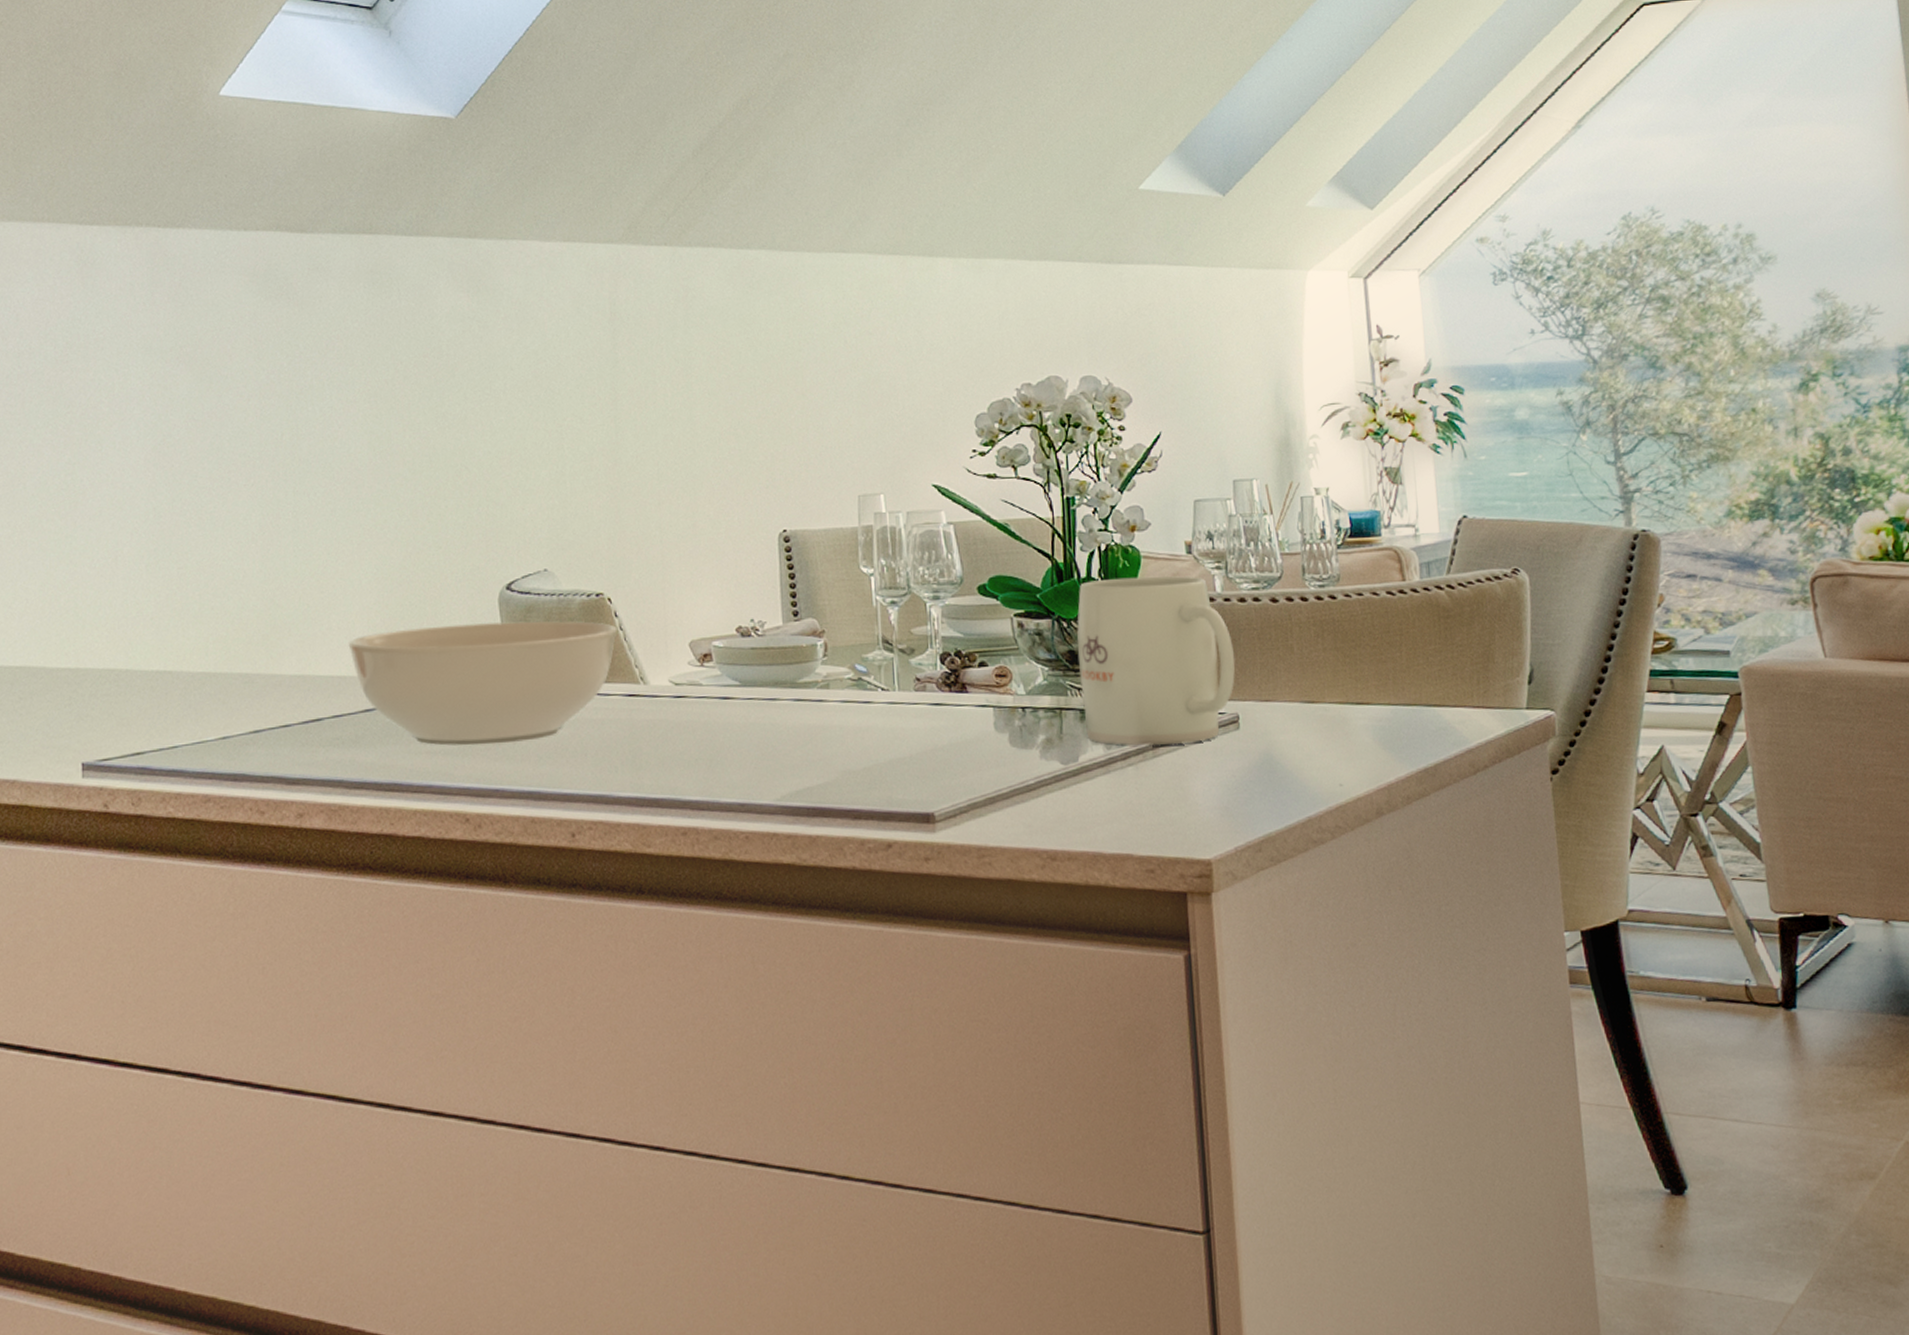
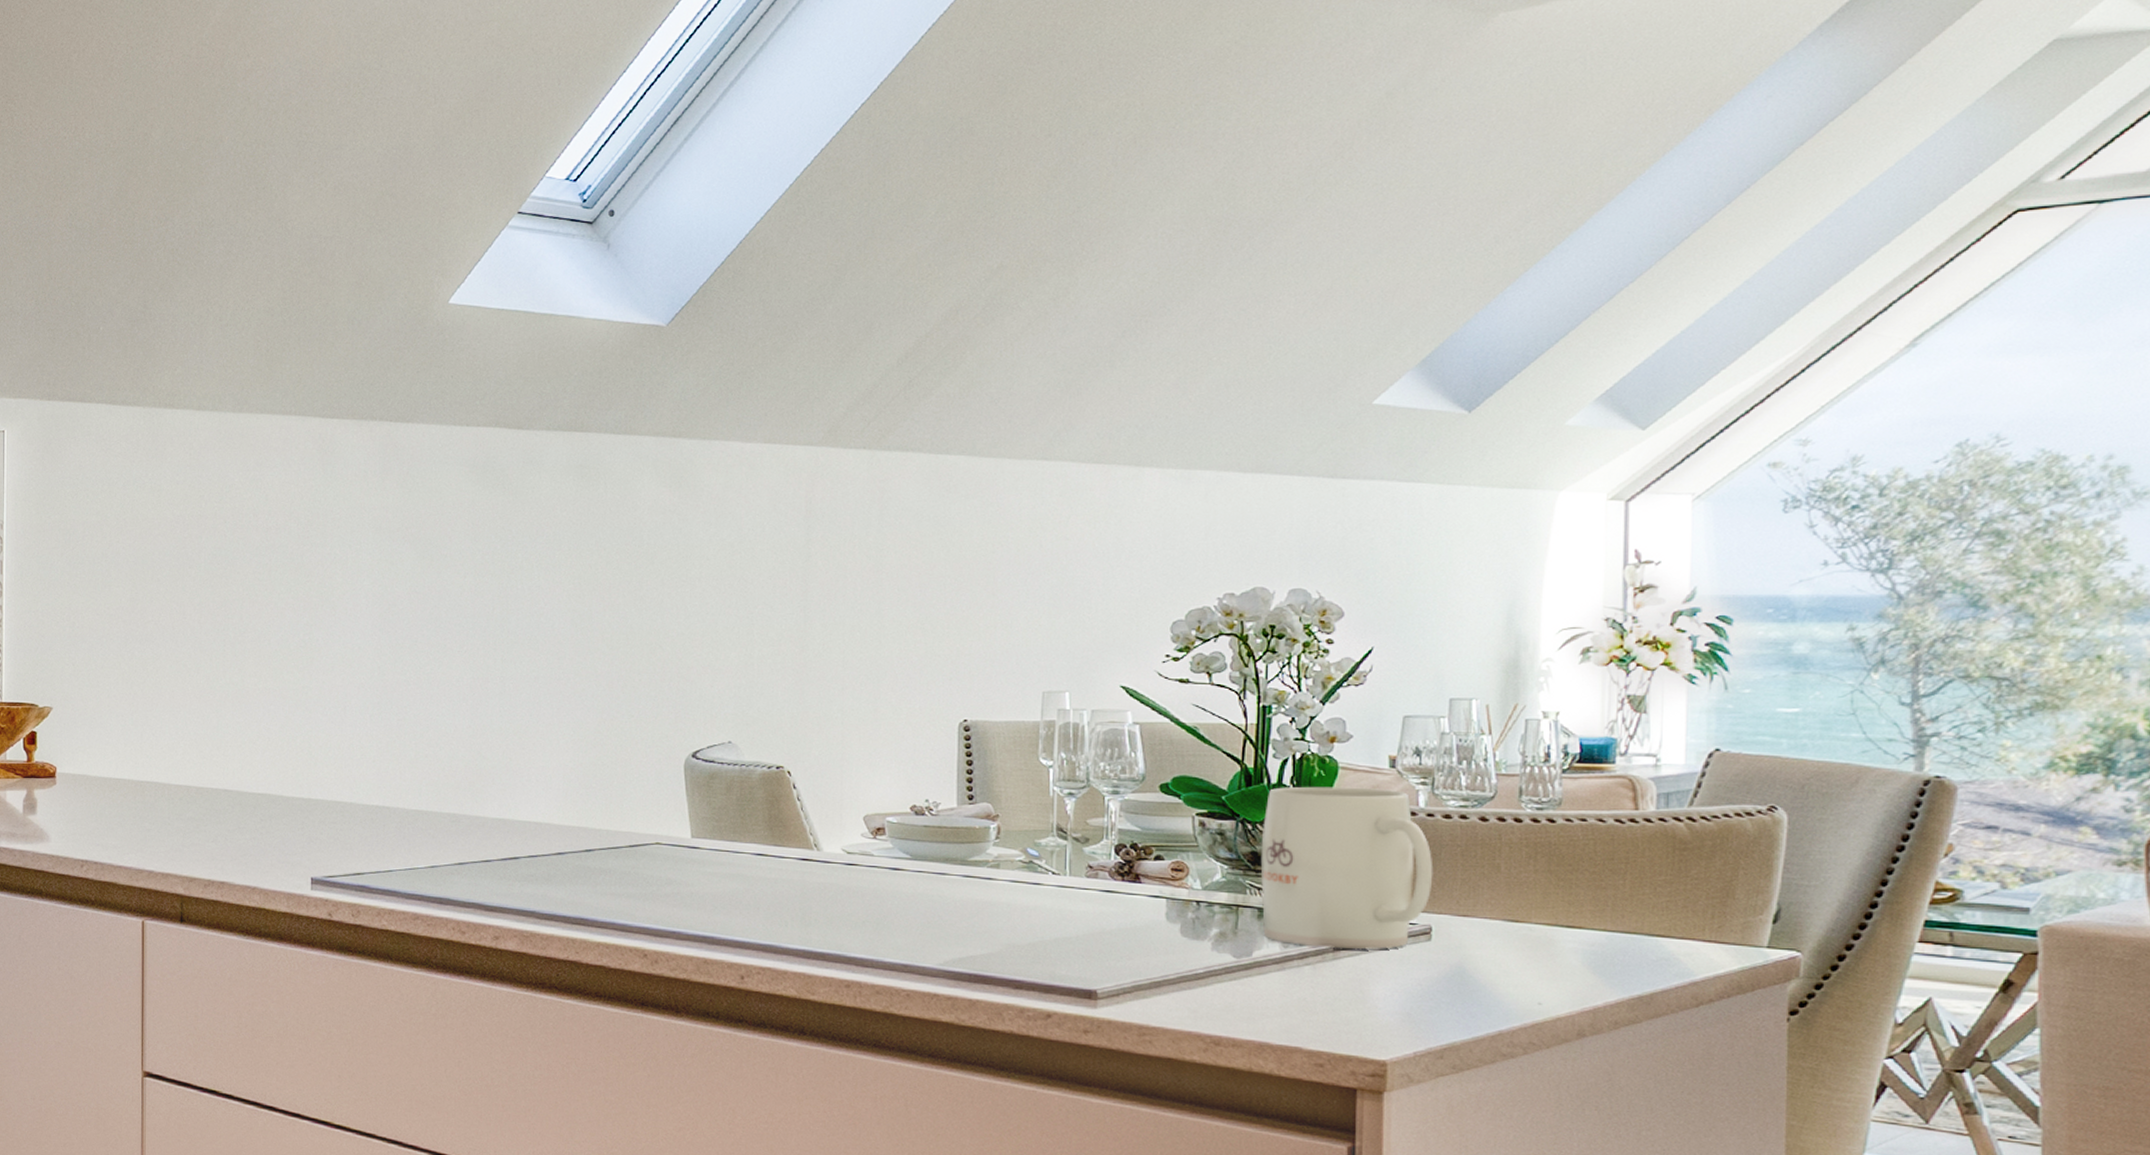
bowl: present [348,621,617,746] -> none [545,785,795,892]

